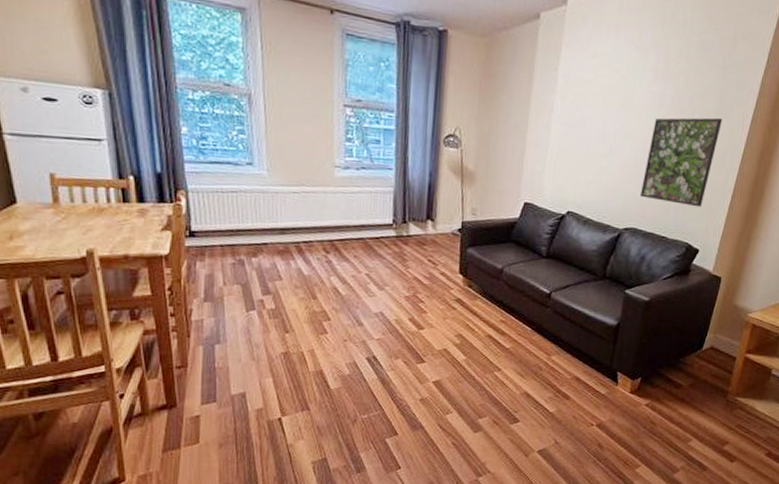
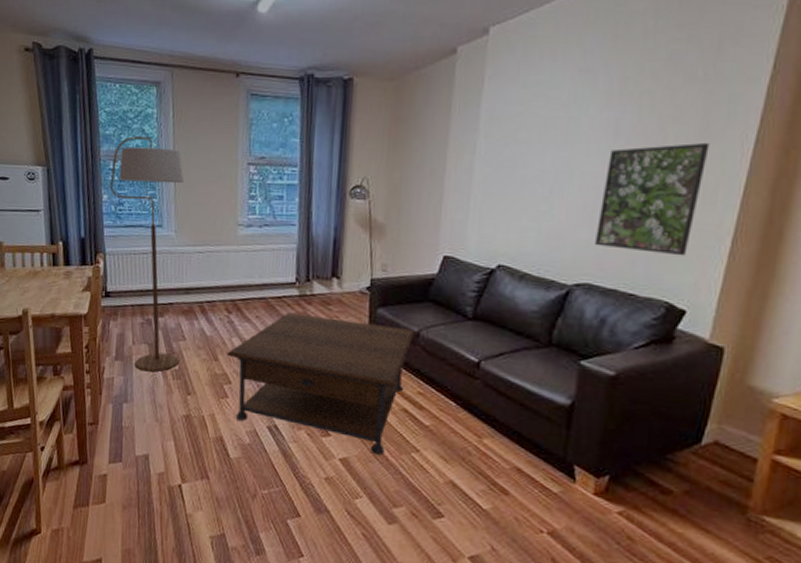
floor lamp: none [189,65,275,312] -> present [110,136,184,372]
coffee table: none [325,252,499,375] -> present [226,312,415,455]

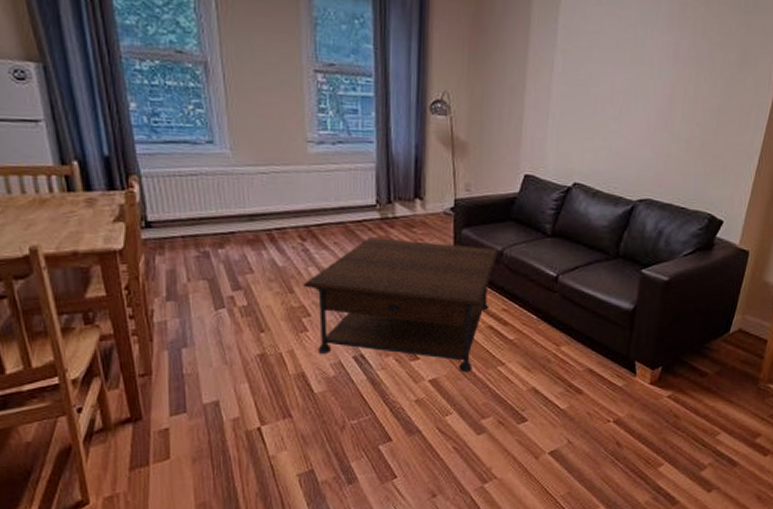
floor lamp: present [110,136,184,372] -> none [138,29,247,311]
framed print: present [593,142,710,256] -> none [654,69,747,173]

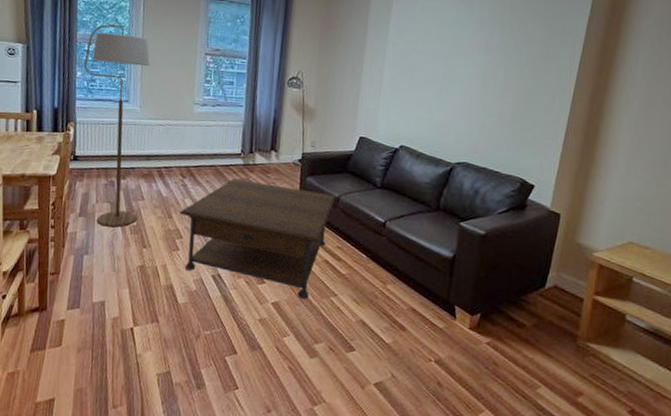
floor lamp: none [138,29,247,311] -> present [83,24,150,228]

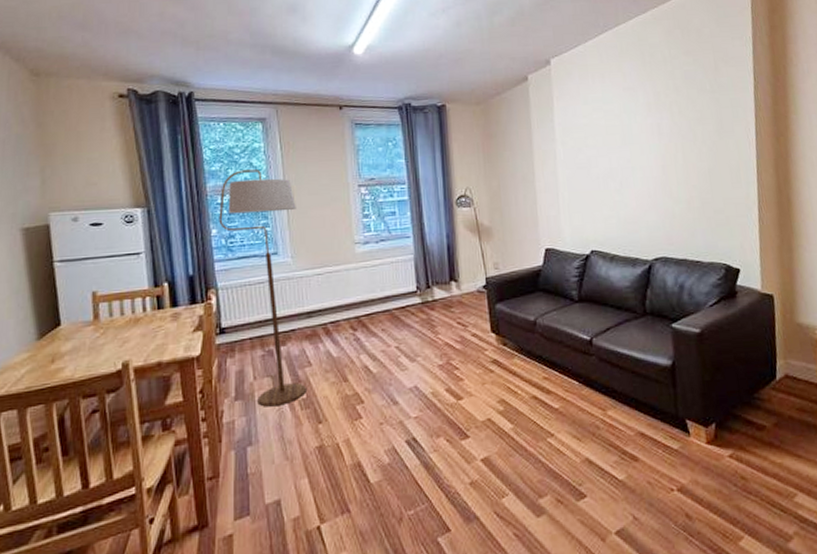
coffee table: present [179,178,336,299] -> none [356,319,532,447]

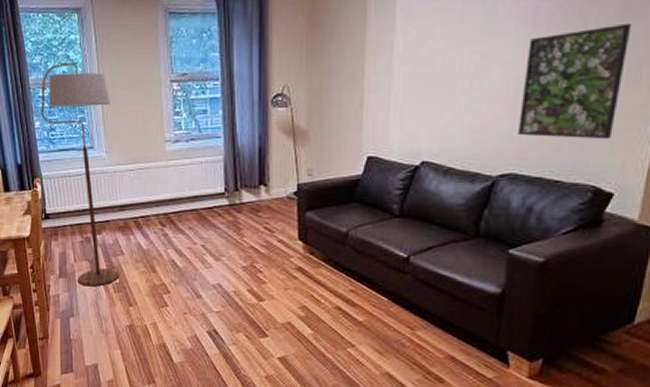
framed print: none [658,136,730,226] -> present [517,22,632,140]

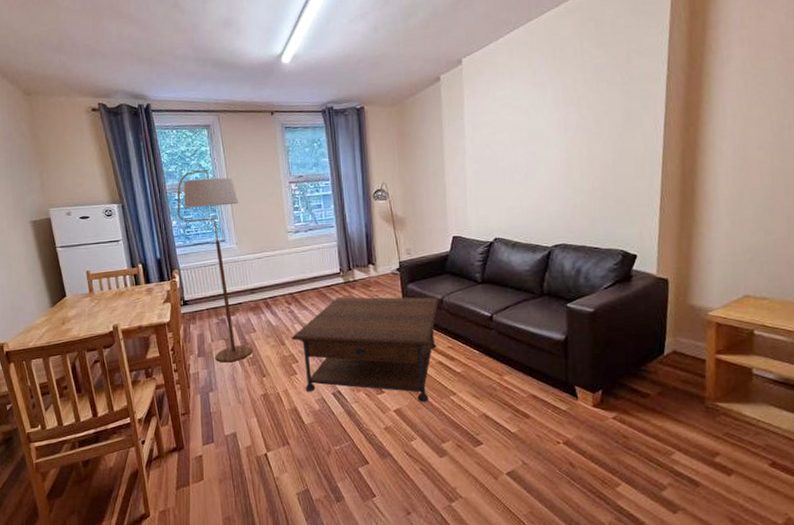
coffee table: none [163,222,344,352] -> present [291,297,440,402]
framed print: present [517,22,632,140] -> none [563,128,634,215]

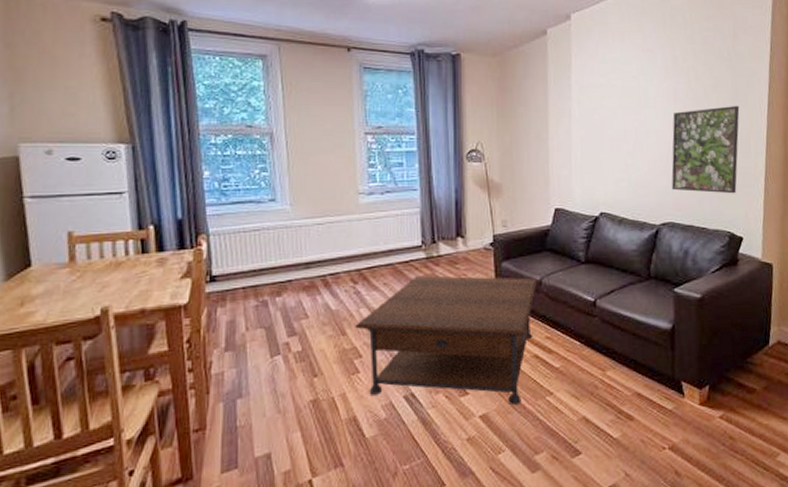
floor lamp: present [177,170,252,363] -> none [212,109,302,359]
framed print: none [563,128,634,215] -> present [671,105,740,194]

